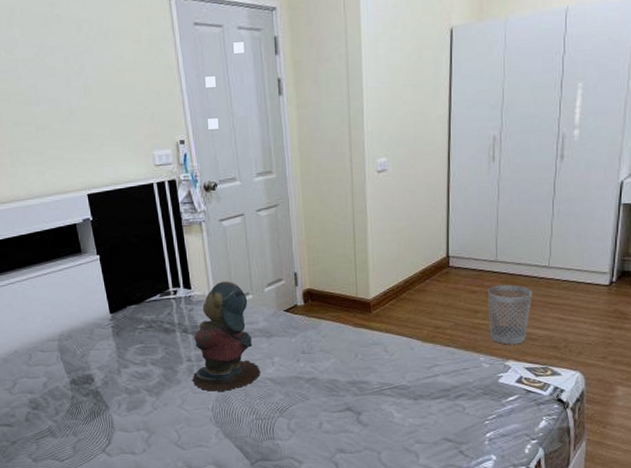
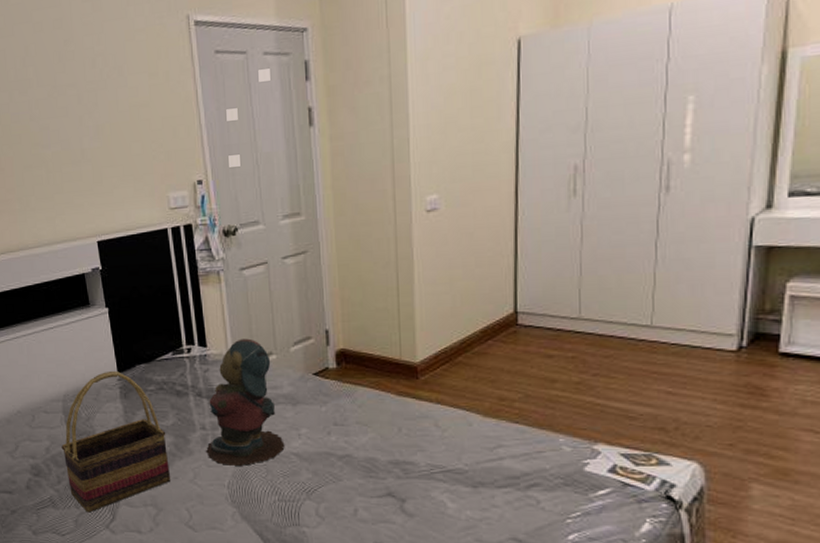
woven basket: none [58,312,160,439] -> present [61,372,170,513]
wastebasket: present [487,285,533,345] -> none [568,348,630,424]

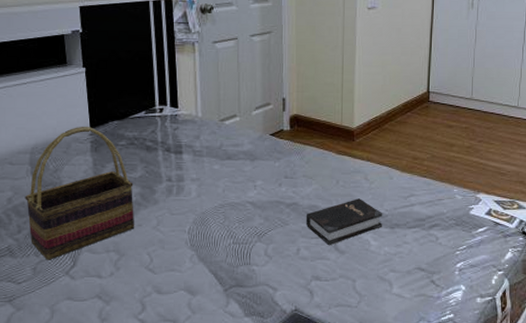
teddy bear: present [205,338,285,466] -> none [169,102,242,213]
hardback book: none [362,450,462,507] -> present [305,198,383,246]

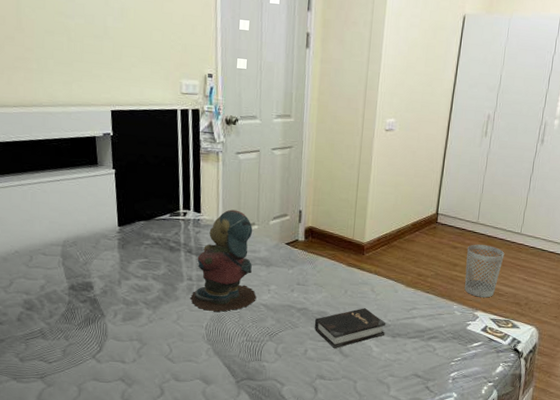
woven basket: present [25,127,134,260] -> none [56,224,157,344]
teddy bear: none [169,102,242,213] -> present [189,209,257,312]
wastebasket: none [462,122,503,178] -> present [464,244,505,298]

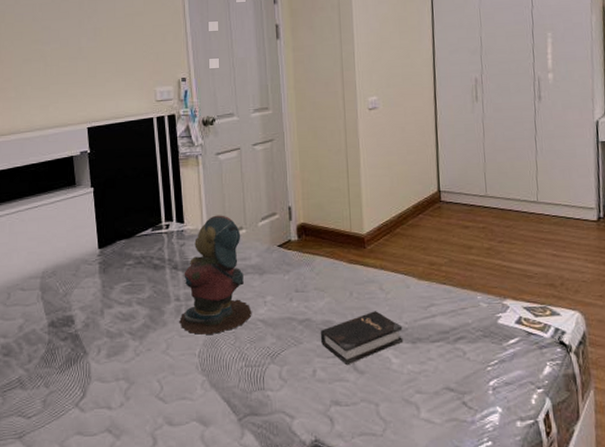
wastebasket: present [464,244,505,298] -> none [479,220,525,283]

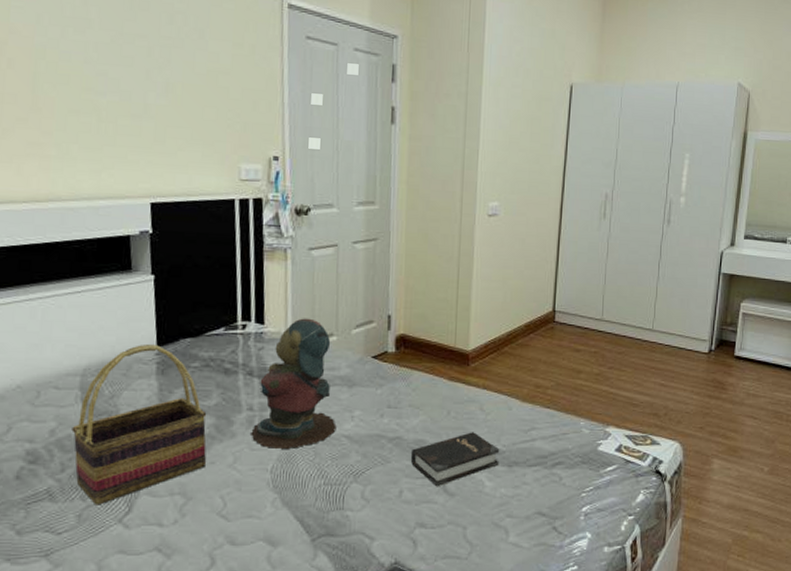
woven basket: none [35,247,143,391] -> present [71,345,207,505]

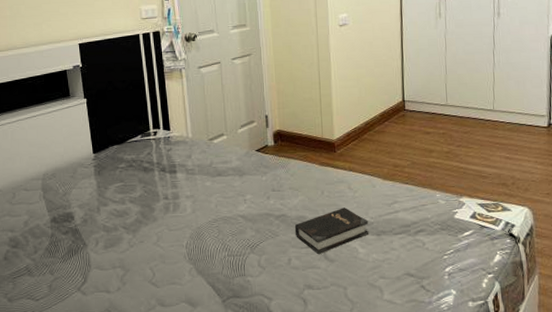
woven basket: present [71,345,207,505] -> none [39,152,137,278]
teddy bear: present [249,318,337,449] -> none [167,123,233,229]

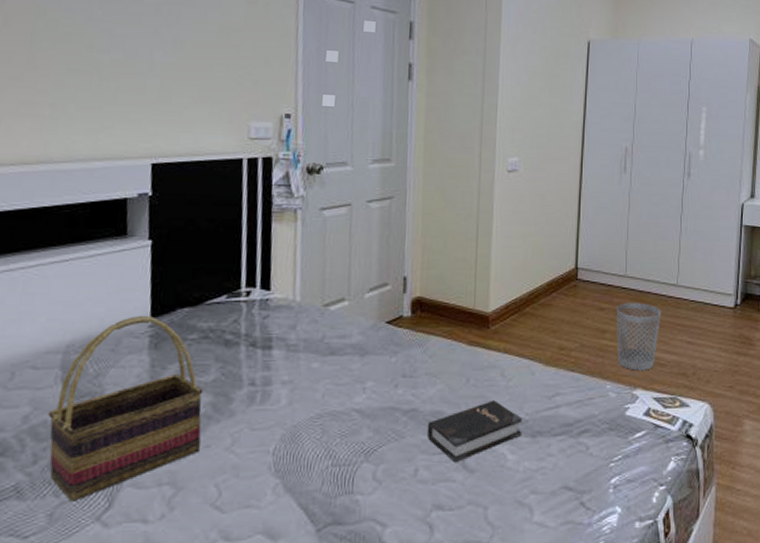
woven basket: none [39,152,137,278] -> present [48,316,204,502]
wastebasket: none [440,126,481,182] -> present [616,303,661,371]

